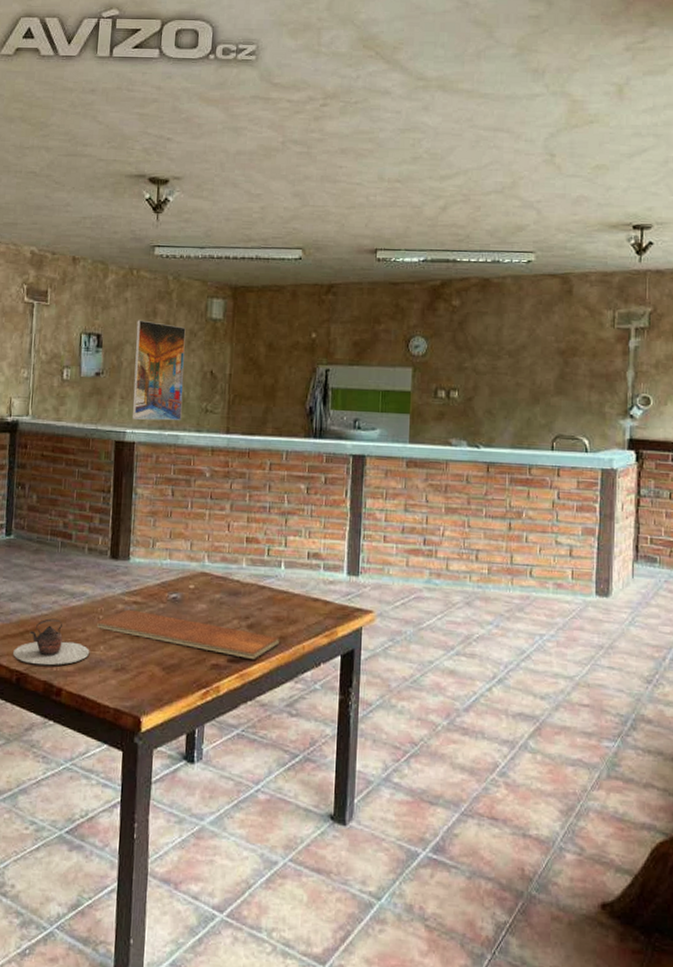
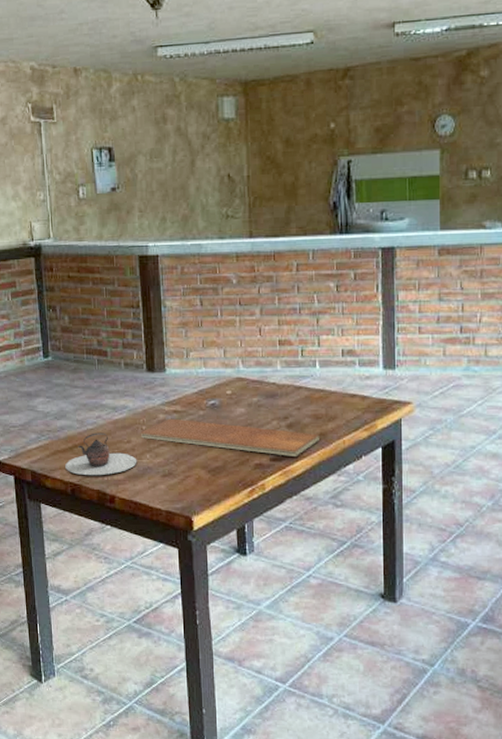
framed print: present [132,320,186,421] -> none [147,128,203,233]

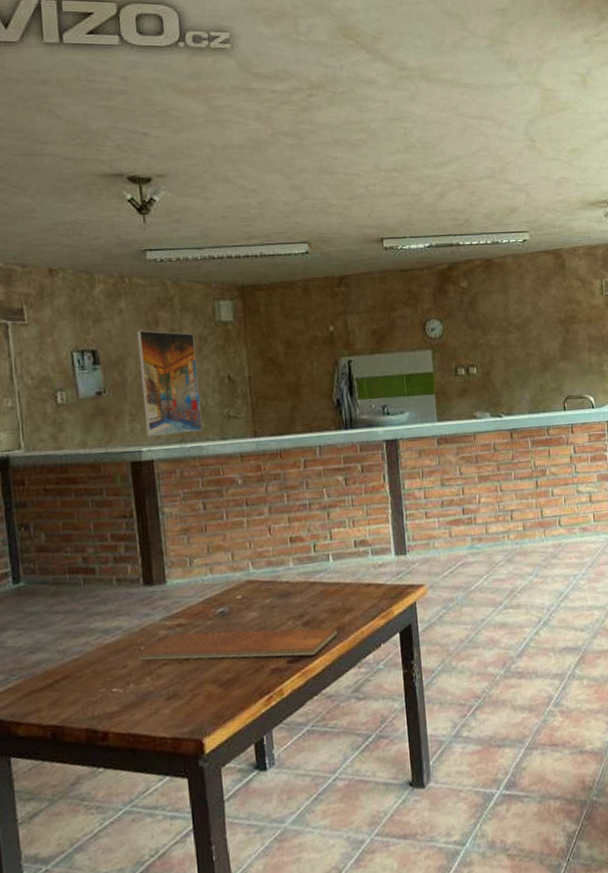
teapot: present [65,432,137,476] -> none [43,660,135,715]
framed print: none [147,128,203,233] -> present [137,330,203,437]

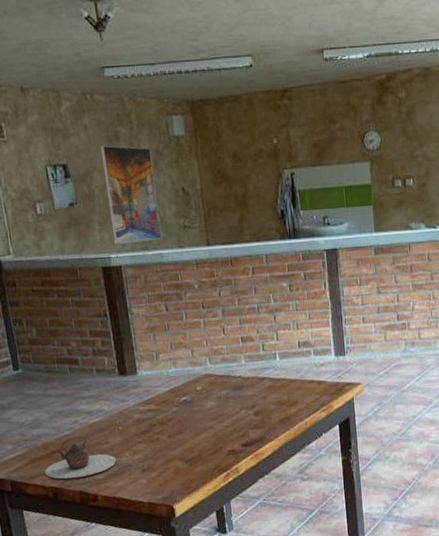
teapot: none [43,660,135,715] -> present [45,436,117,479]
chopping board: present [137,628,337,661] -> none [117,417,284,441]

